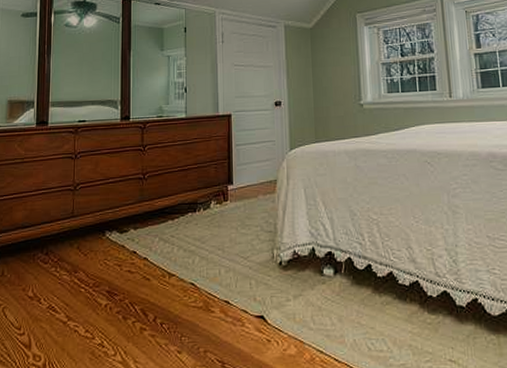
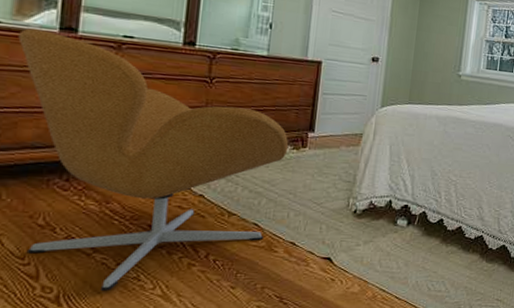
armchair: none [11,127,213,358] -> present [18,28,289,291]

